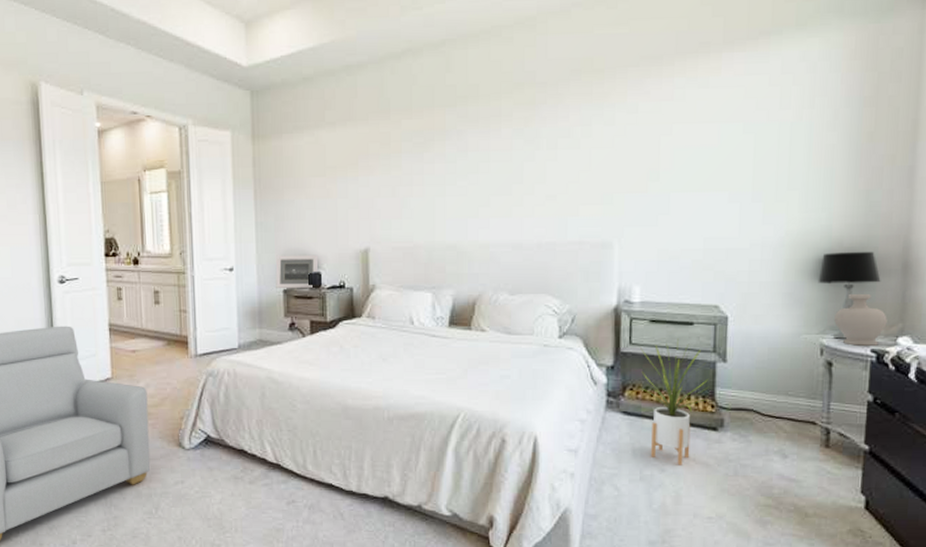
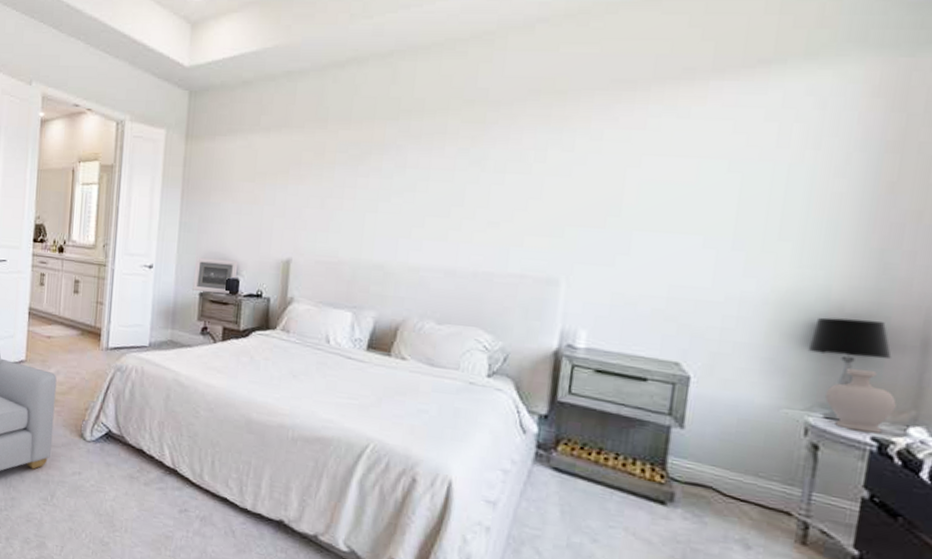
house plant: present [639,338,710,465] -> none [575,393,660,538]

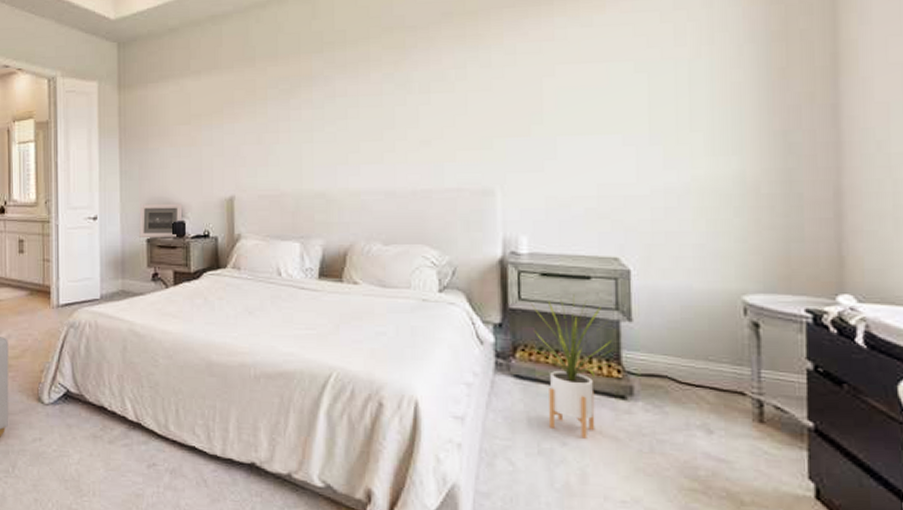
house plant: none [575,393,660,538] -> present [529,293,615,439]
table lamp: present [807,317,892,422] -> none [733,199,810,298]
decorative vase: present [825,368,896,434] -> none [757,245,822,305]

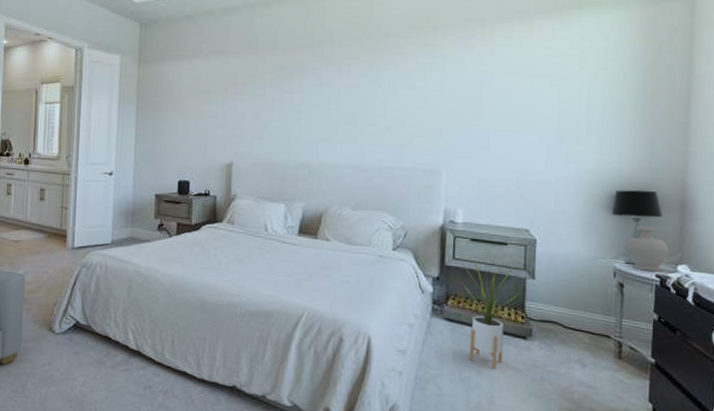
picture frame: present [139,203,183,239] -> none [149,163,188,195]
table lamp: none [733,199,810,298] -> present [611,190,663,265]
decorative vase: none [757,245,822,305] -> present [625,225,669,272]

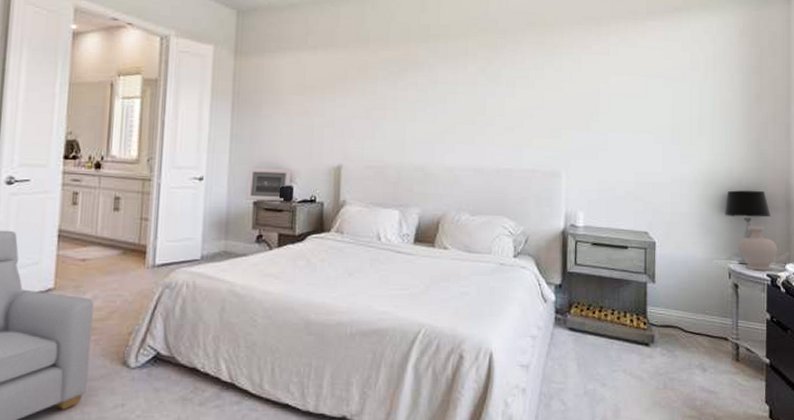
picture frame: none [149,163,188,195] -> present [246,167,292,202]
house plant: present [460,256,521,369] -> none [583,260,643,380]

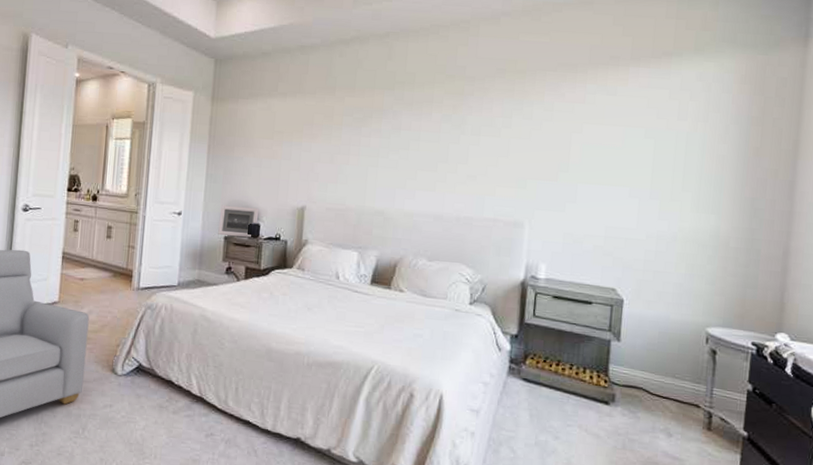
table lamp: present [724,190,771,266] -> none [705,250,763,332]
decorative vase: present [738,225,777,271] -> none [719,289,767,340]

